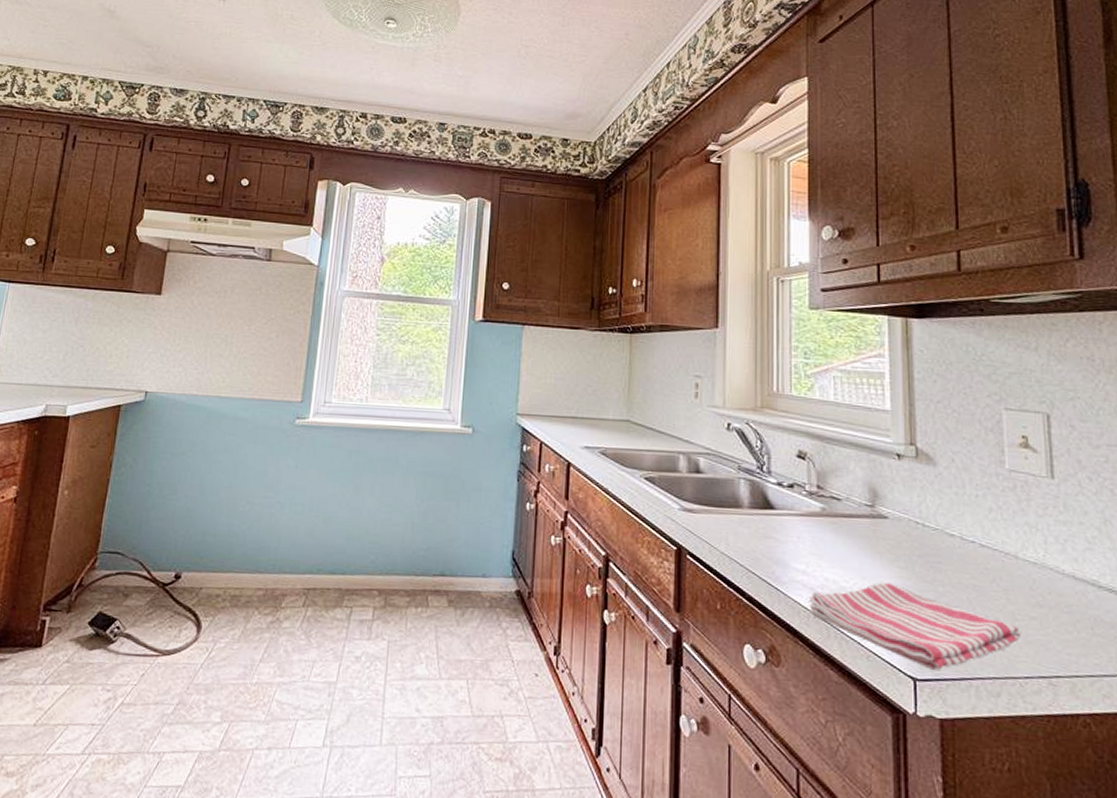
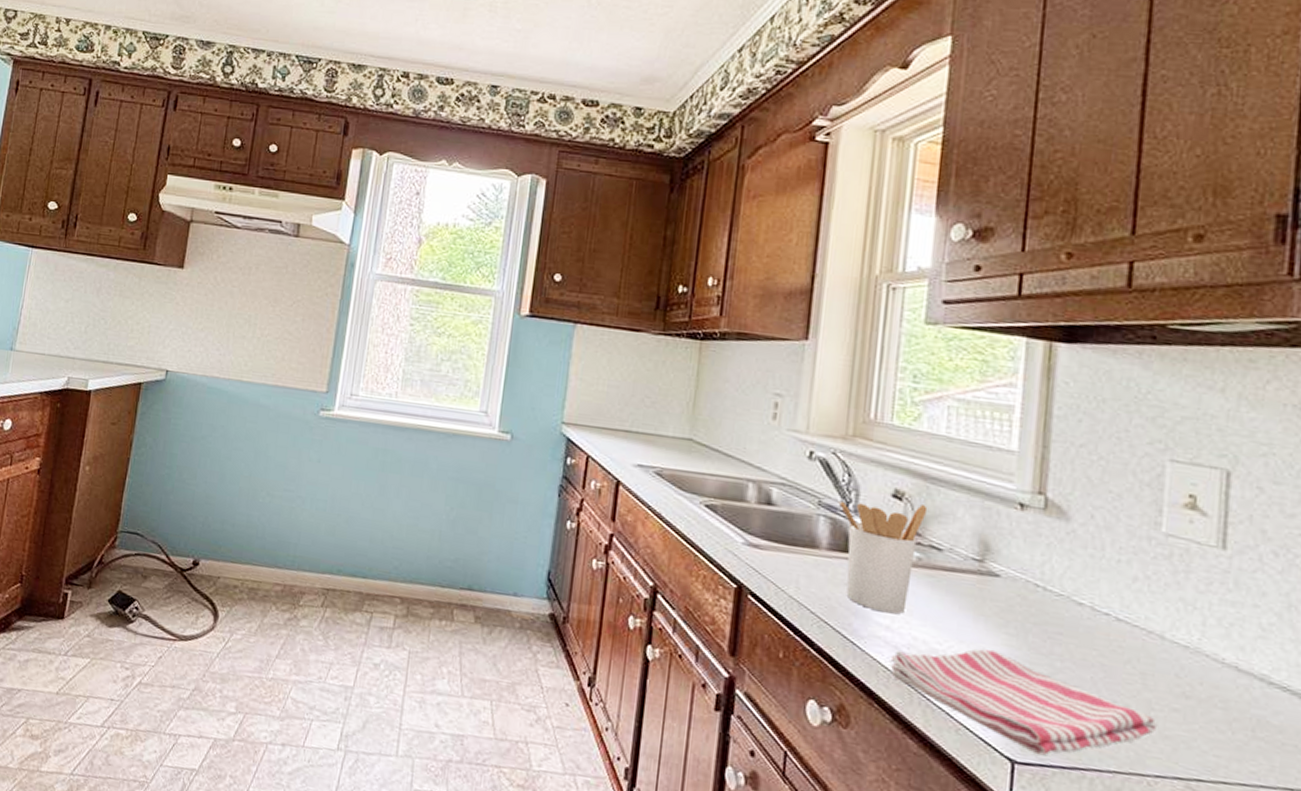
utensil holder: none [754,462,826,560] -> present [838,502,928,615]

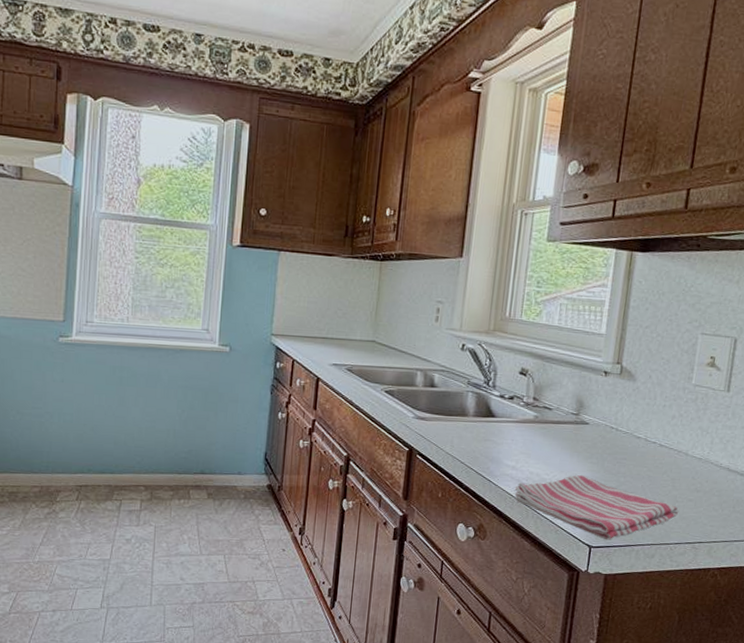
utensil holder: present [838,502,928,615] -> none [482,378,544,458]

